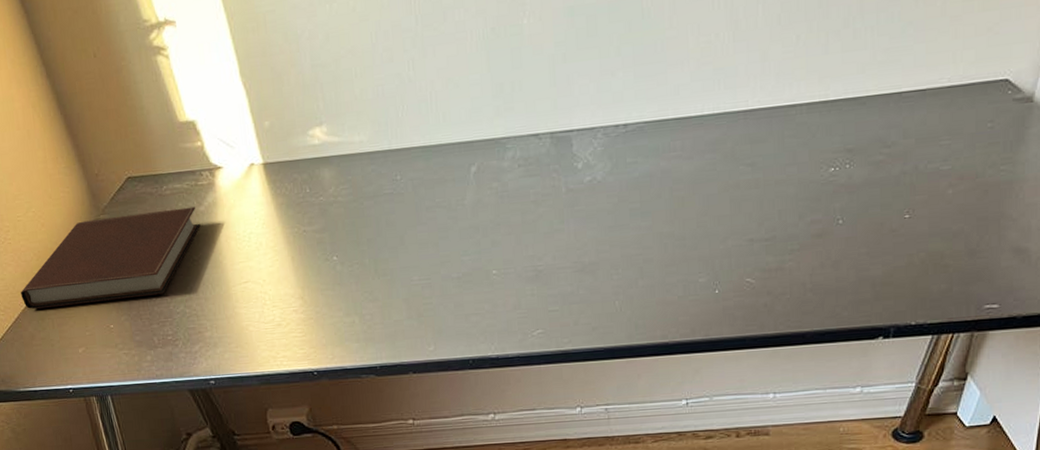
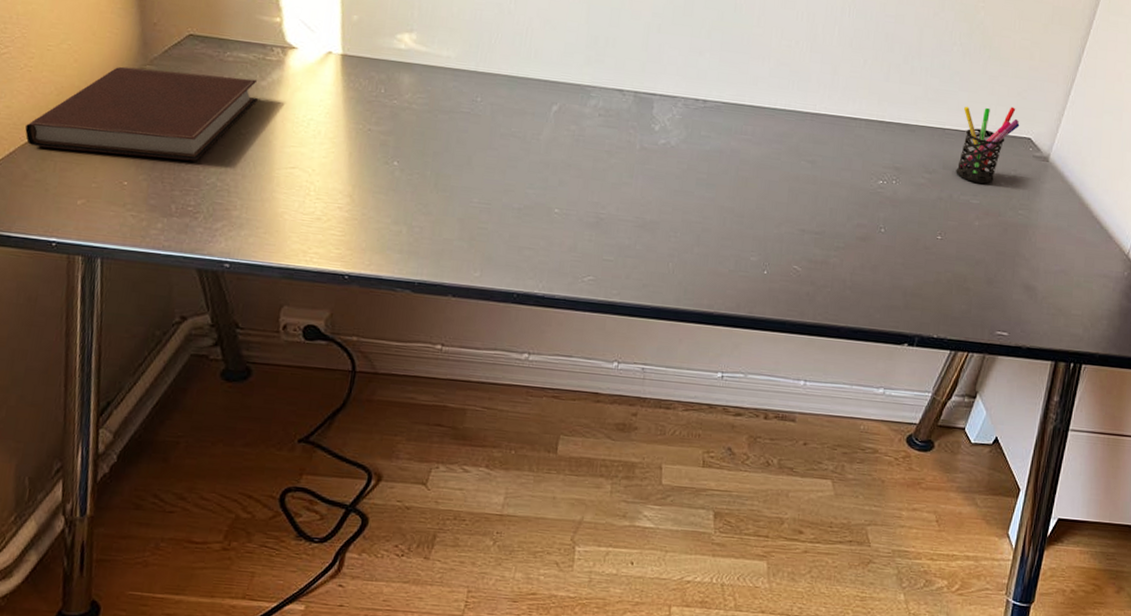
pen holder: none [919,47,994,146] -> present [956,106,1020,184]

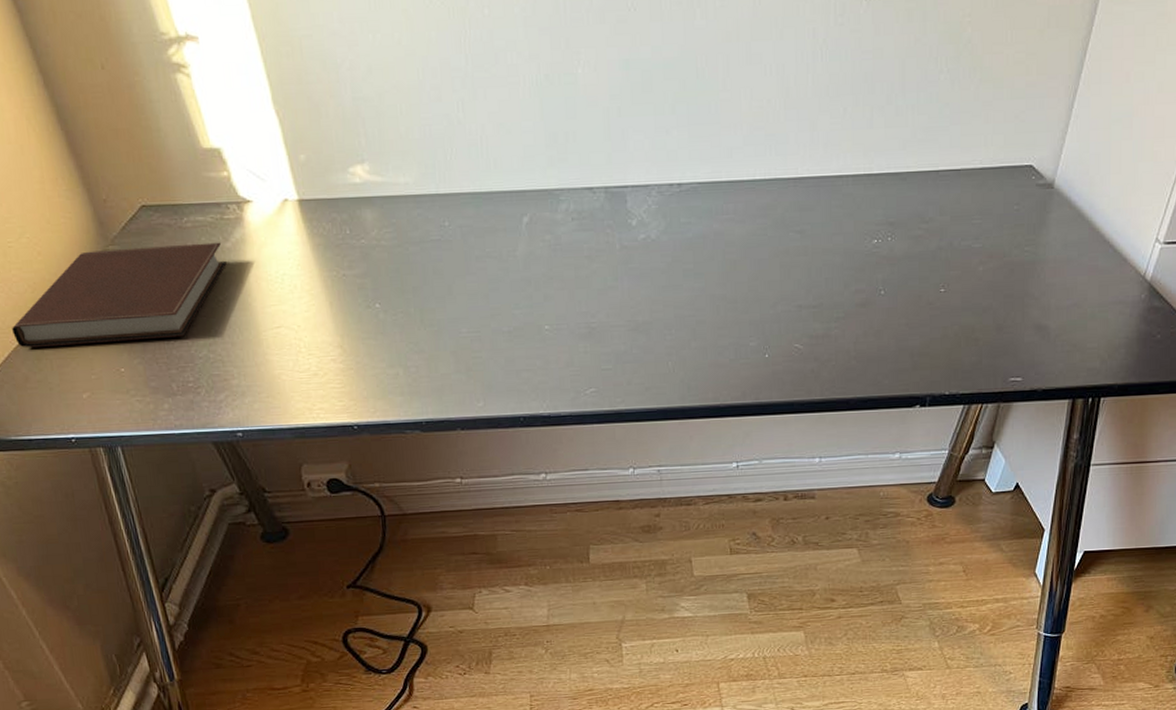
pen holder: present [956,106,1020,184] -> none [954,133,1020,225]

